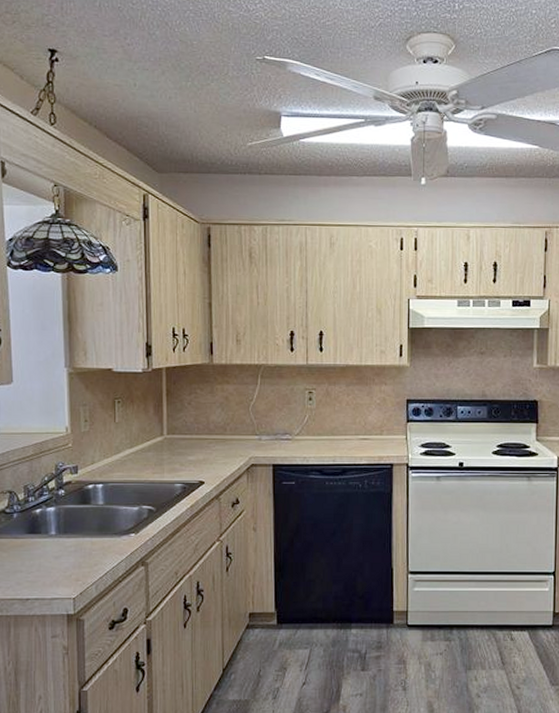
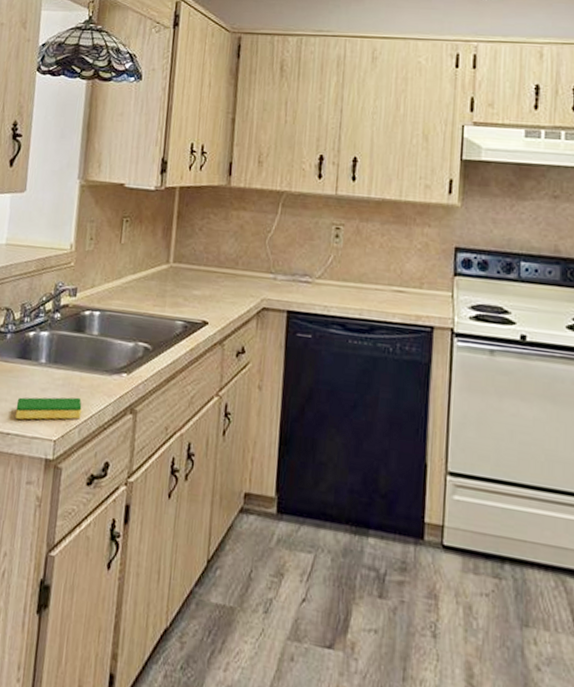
dish sponge: none [32,559,96,585] -> present [15,397,82,420]

